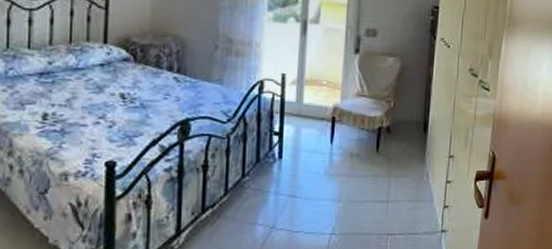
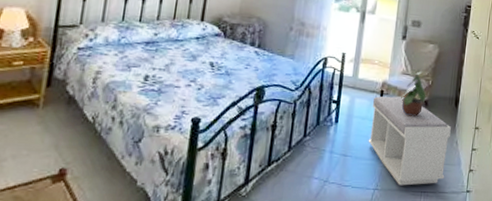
bench: none [320,123,420,228] -> present [368,96,451,186]
potted plant: none [357,88,388,146] -> present [401,69,426,117]

